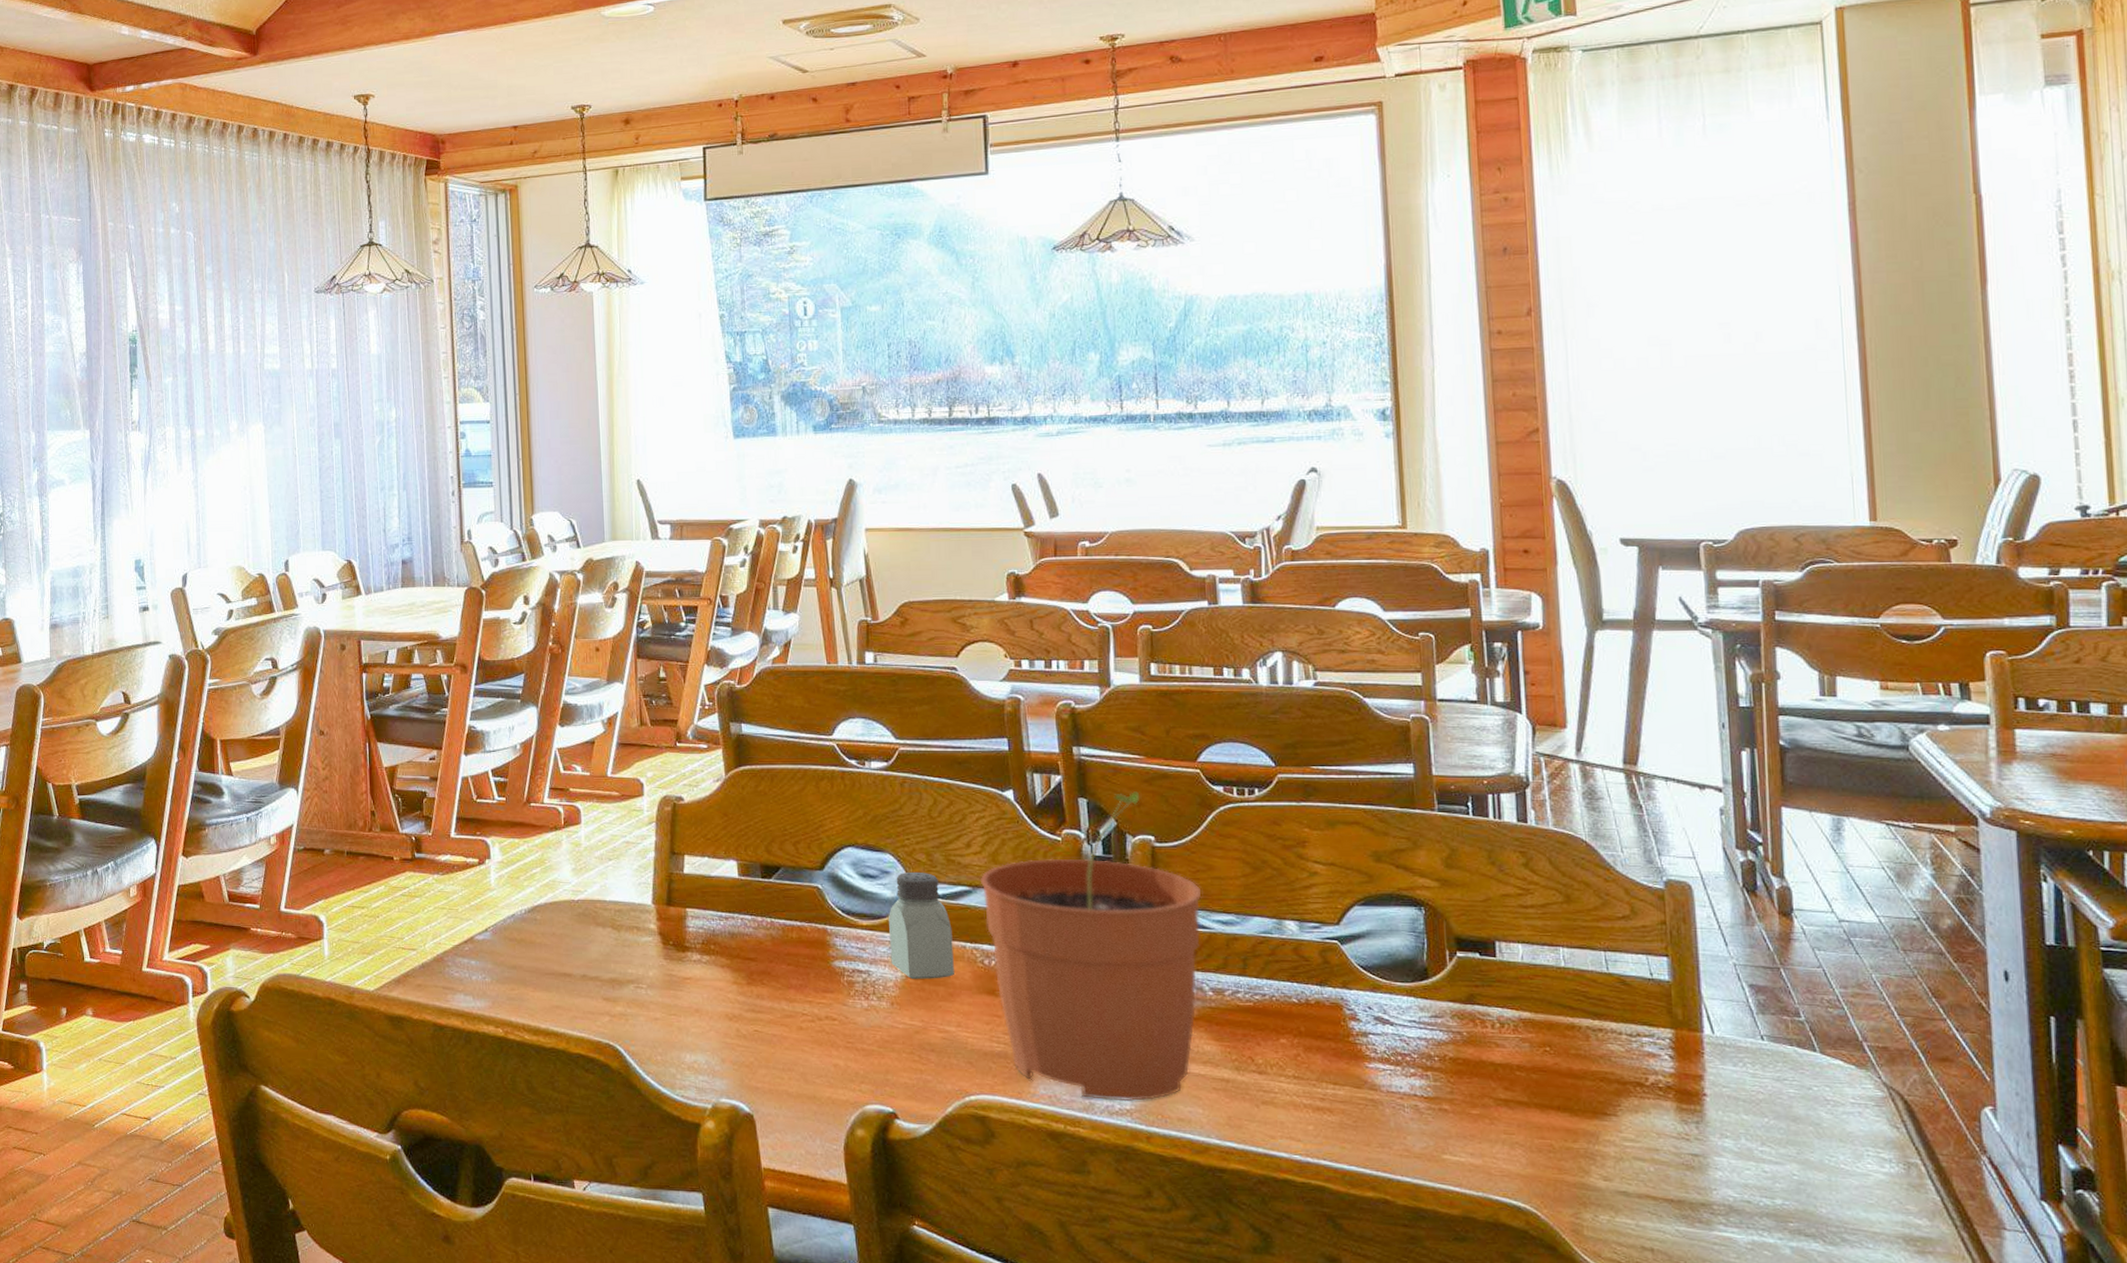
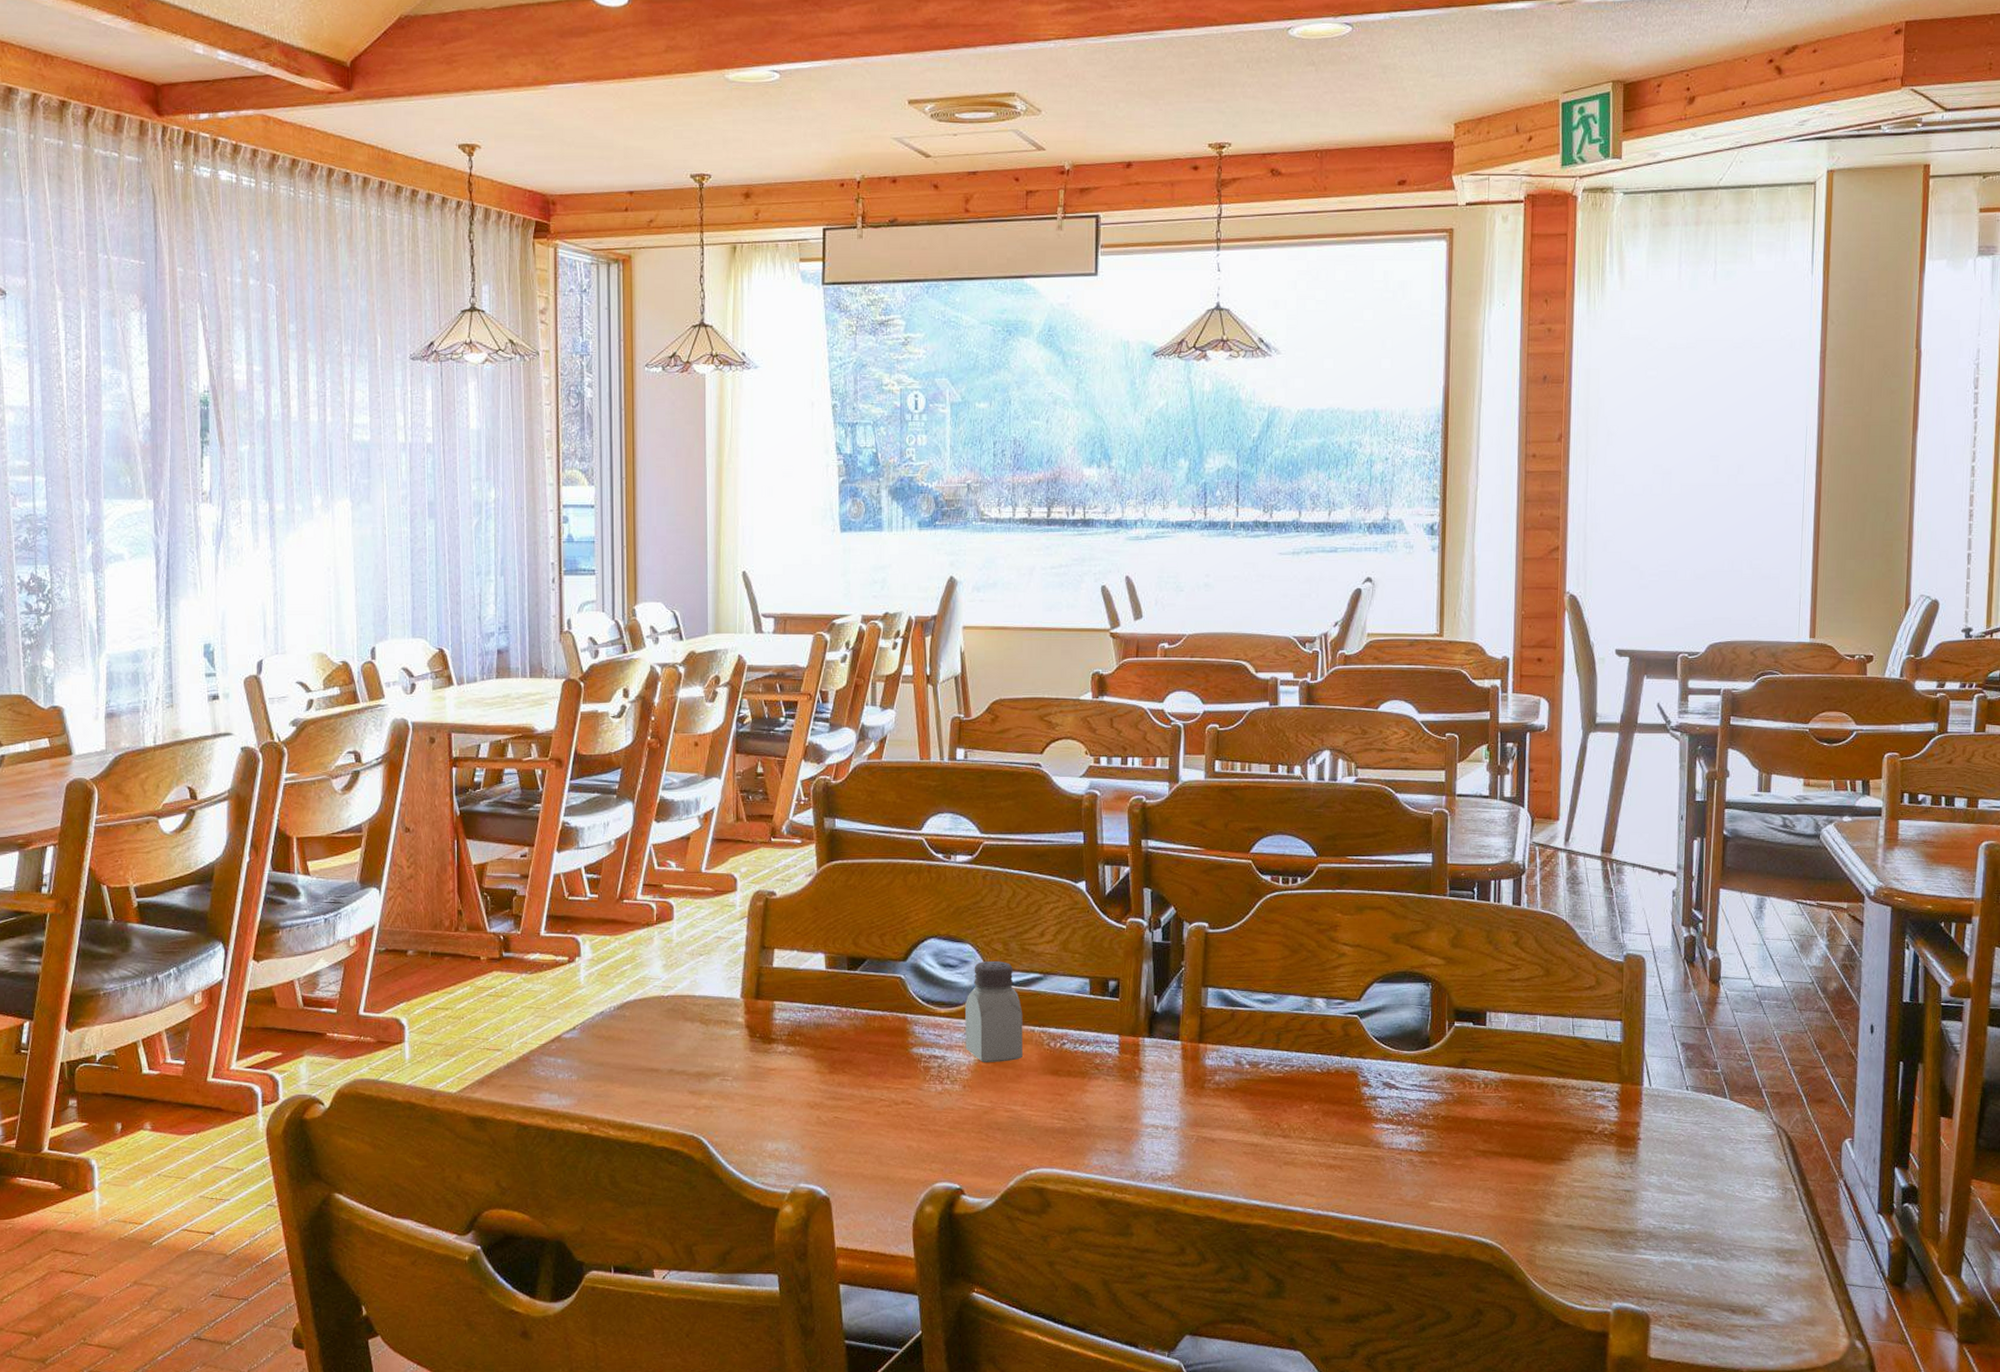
plant pot: present [979,791,1202,1101] -> none [1050,881,1246,1168]

